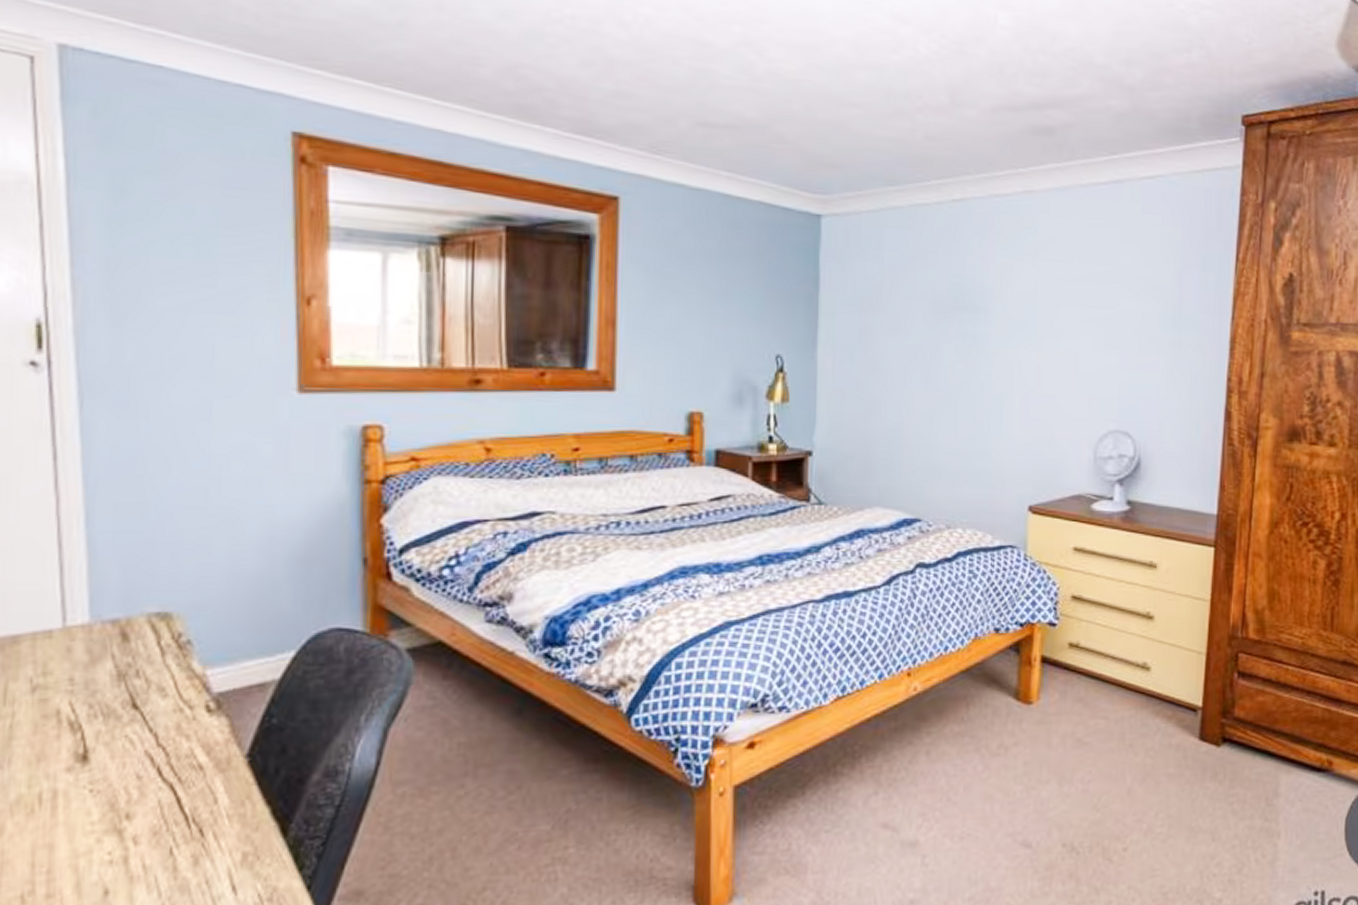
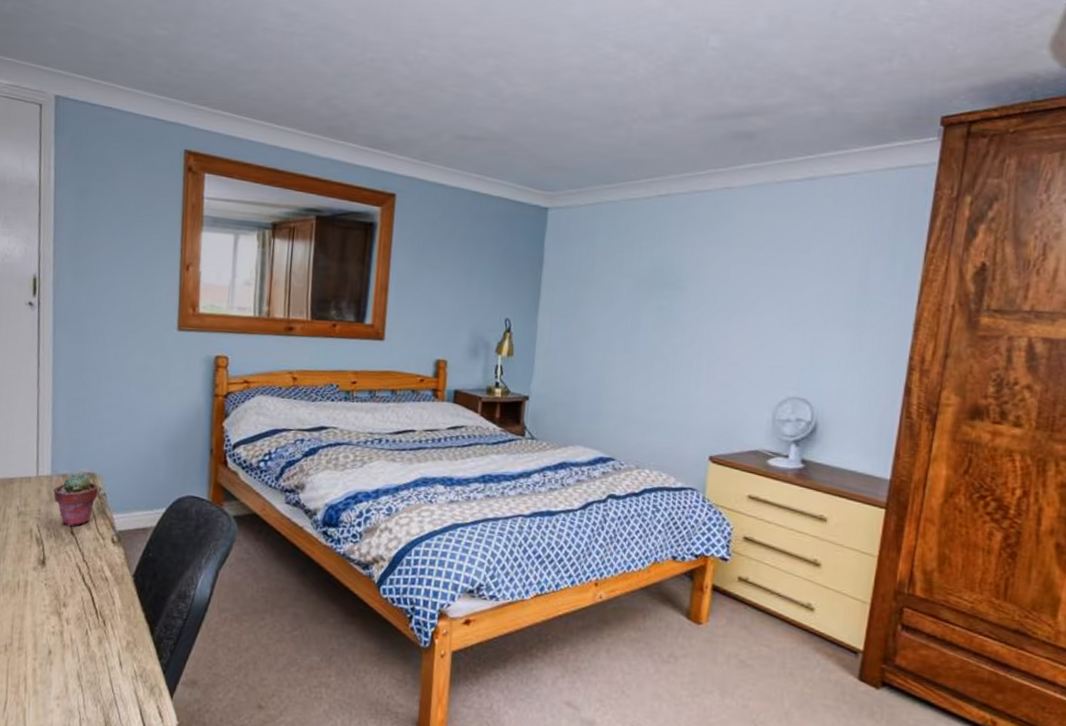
potted succulent: none [96,616,177,697] -> present [53,473,98,527]

